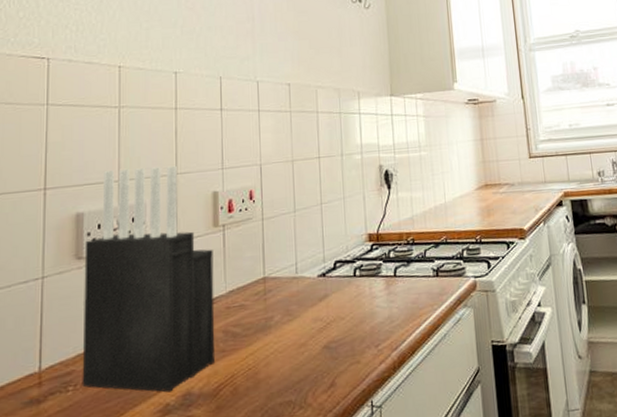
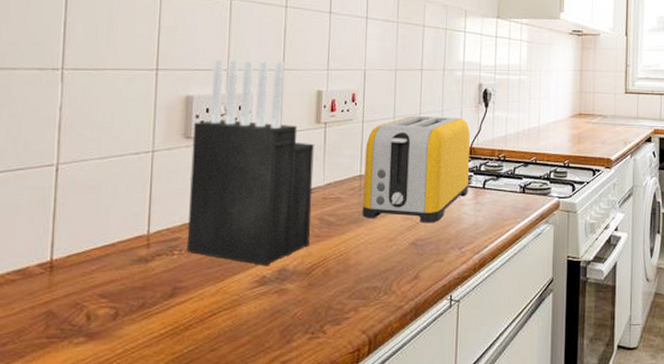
toaster: none [267,203,379,325] -> present [362,115,471,223]

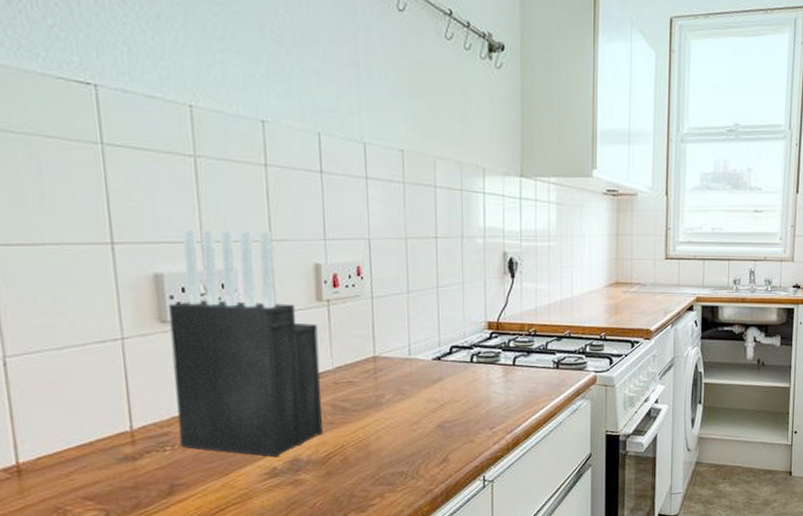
toaster: present [362,115,471,223] -> none [377,289,497,405]

